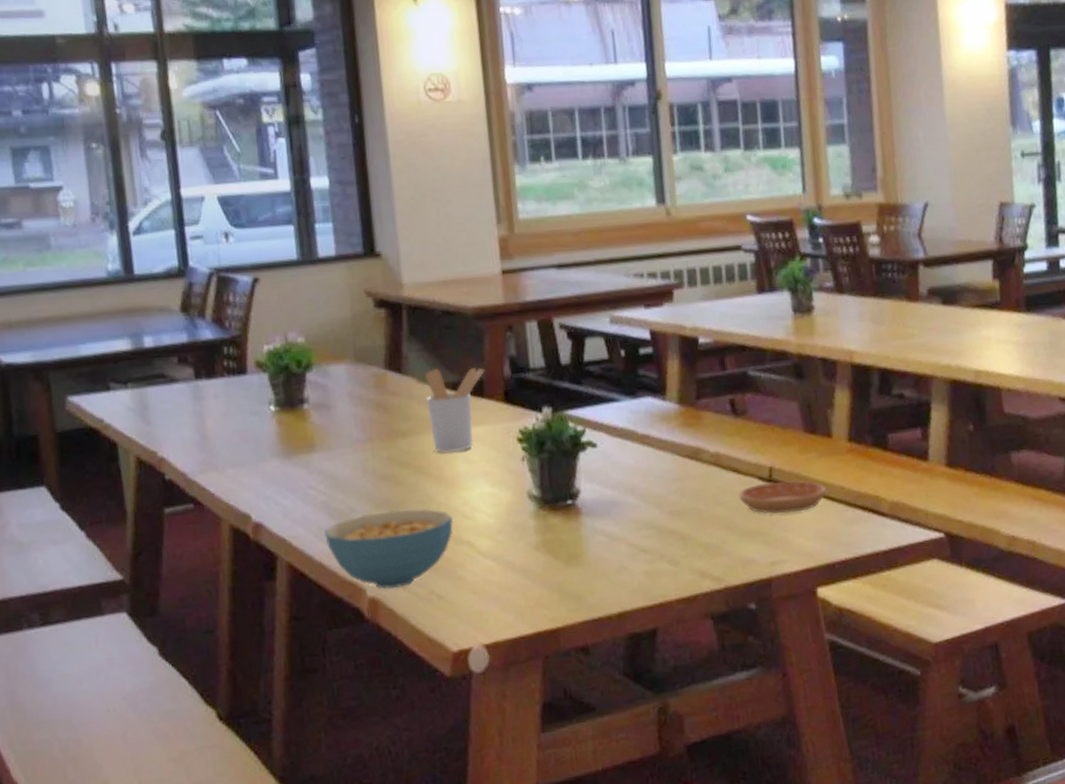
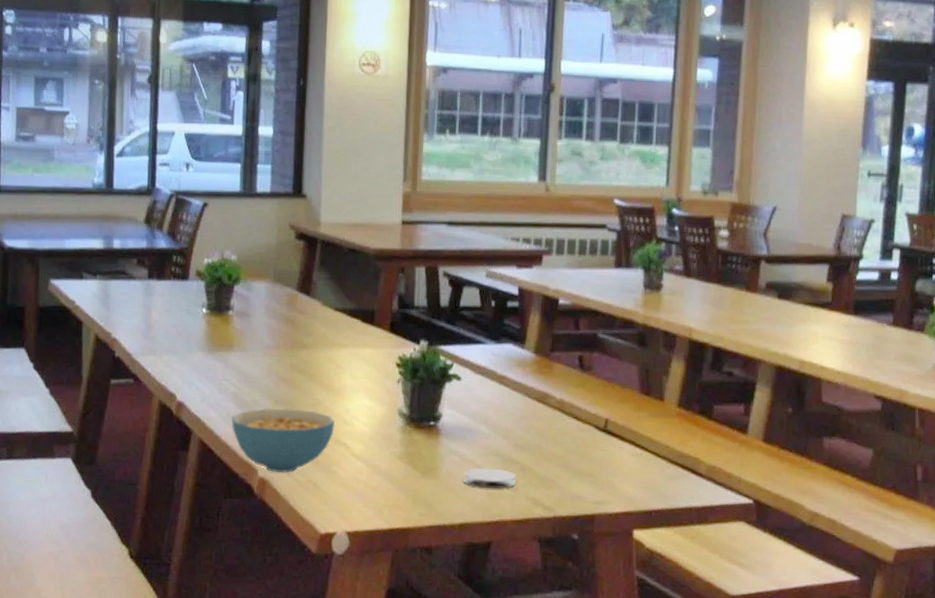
utensil holder: present [425,368,485,453] -> none [327,296,377,368]
coaster: none [614,542,676,568] -> present [463,467,516,489]
saucer: present [738,480,827,514] -> none [576,431,653,462]

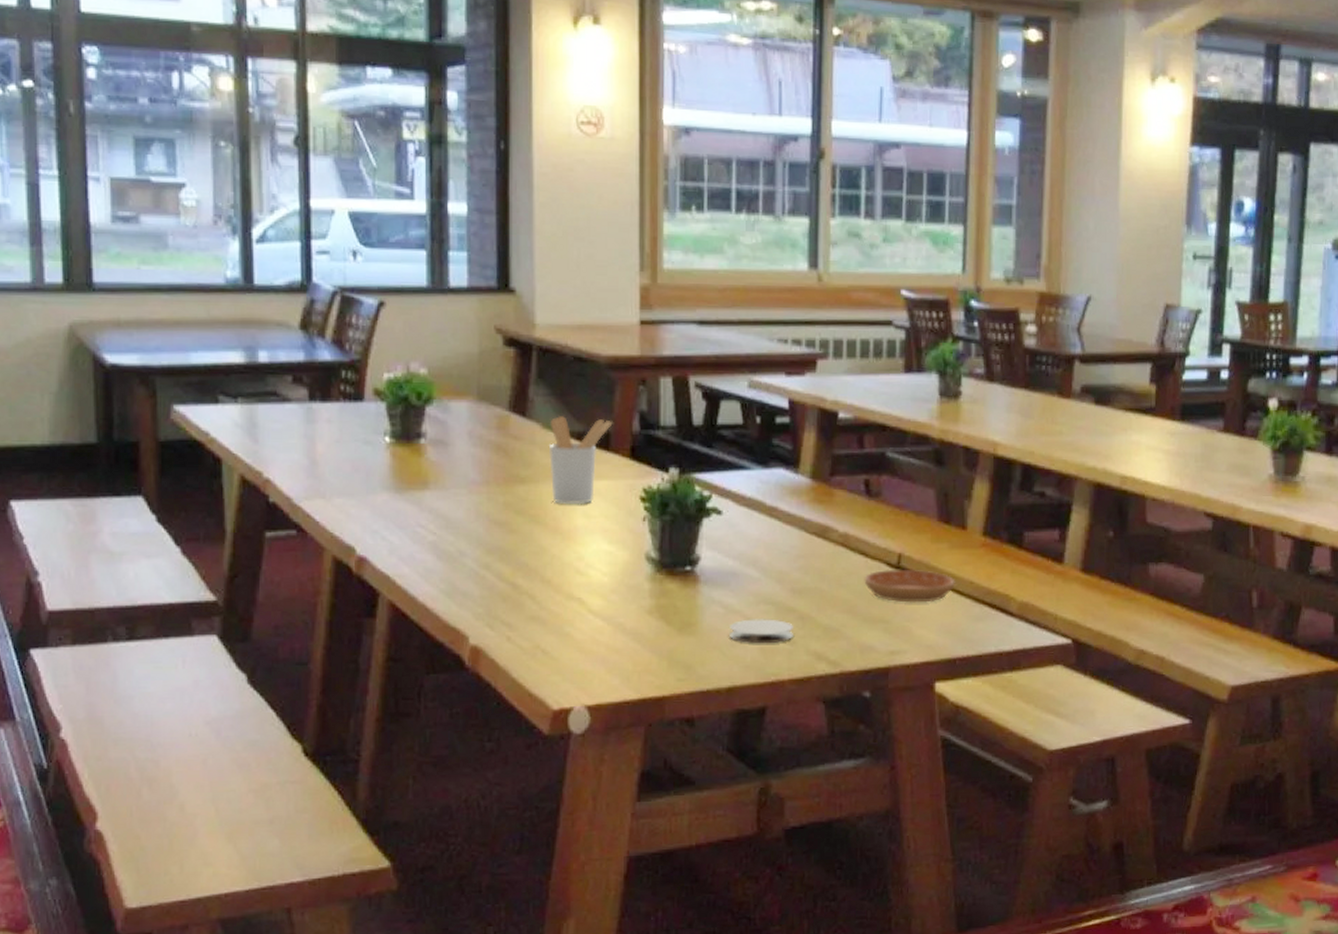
cereal bowl: present [231,408,335,474] -> none [431,558,565,639]
utensil holder: none [327,296,377,368] -> present [550,416,613,505]
saucer: none [576,431,653,462] -> present [864,569,955,603]

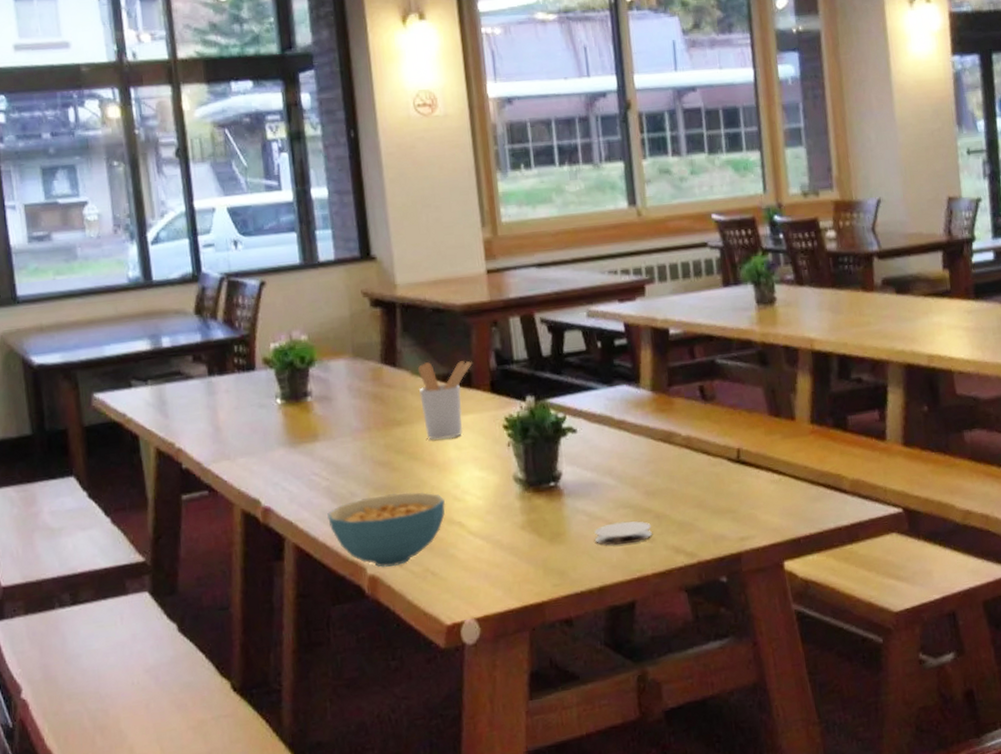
cereal bowl: none [431,558,565,639] -> present [327,492,445,567]
saucer: present [864,569,955,603] -> none [709,461,791,493]

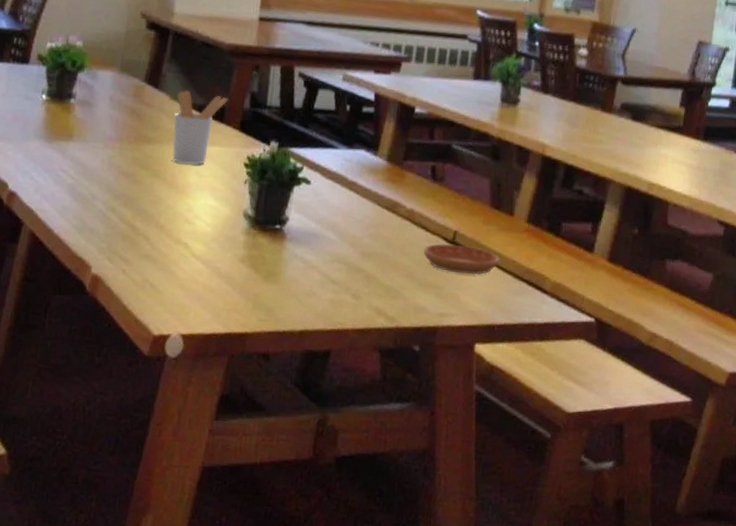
cereal bowl: present [327,492,445,567] -> none [66,202,176,271]
coaster: present [594,521,652,545] -> none [306,274,360,297]
saucer: none [709,461,791,493] -> present [423,243,500,275]

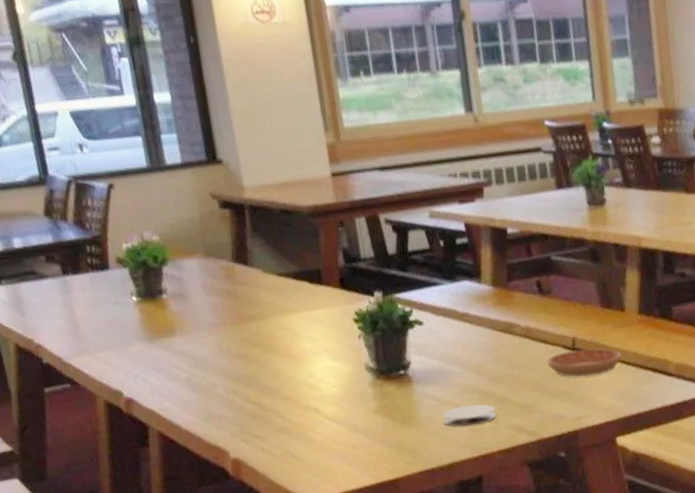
utensil holder: present [172,90,229,165] -> none [268,259,322,334]
coaster: none [306,274,360,297] -> present [443,404,496,427]

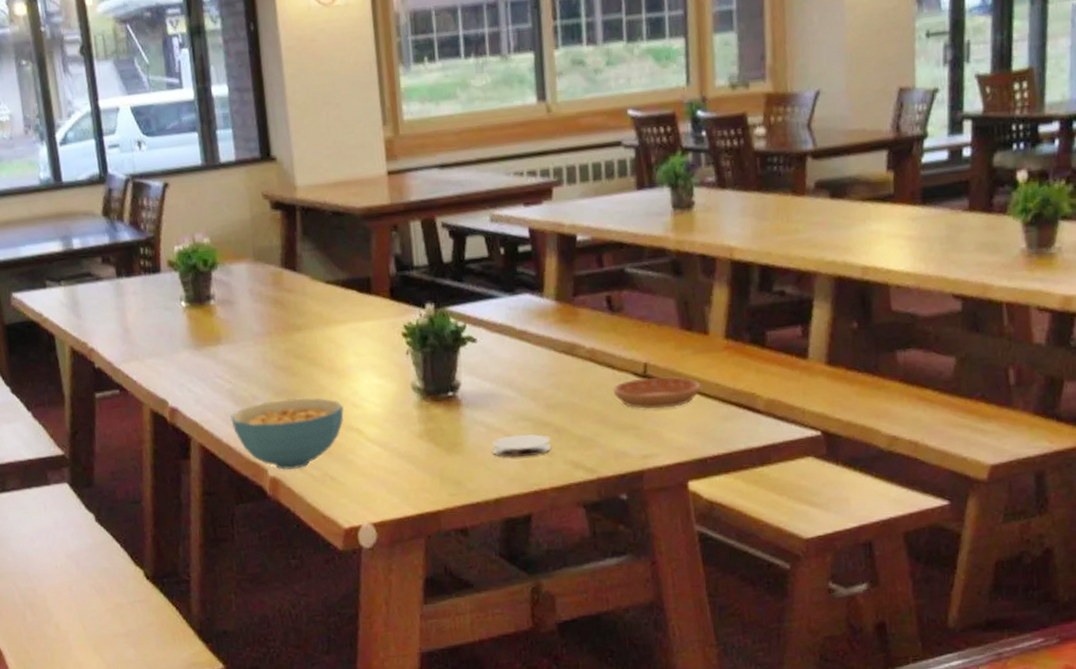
cereal bowl: none [189,382,302,451] -> present [230,397,344,470]

